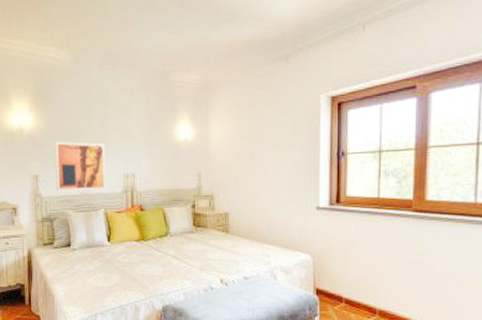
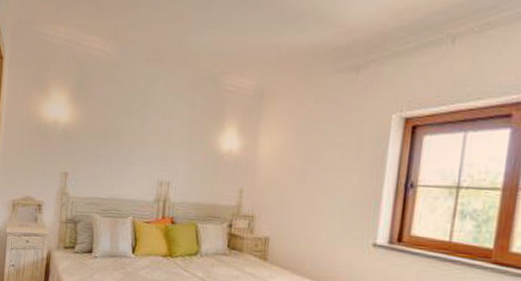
wall art: present [54,141,106,192] -> none [85,138,141,196]

